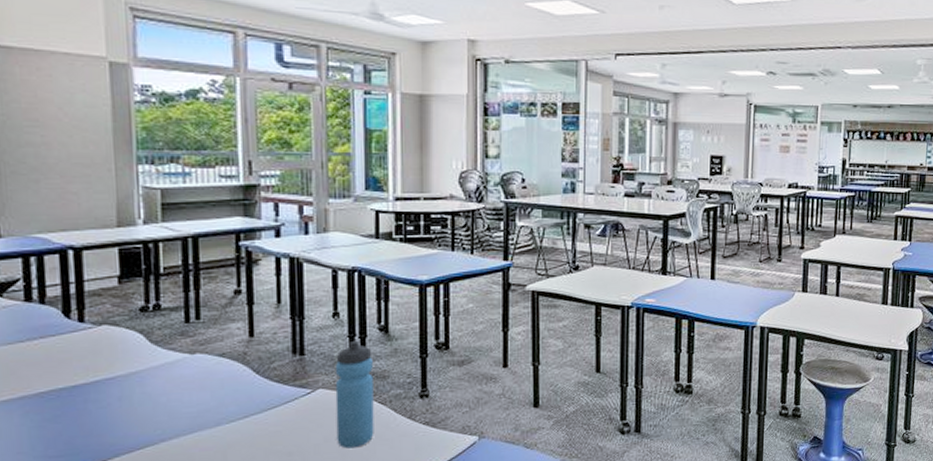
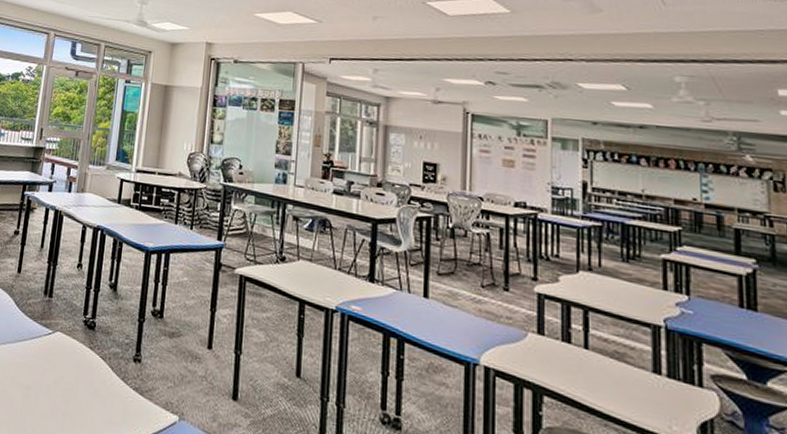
water bottle: present [335,341,374,449] -> none [63,293,102,398]

